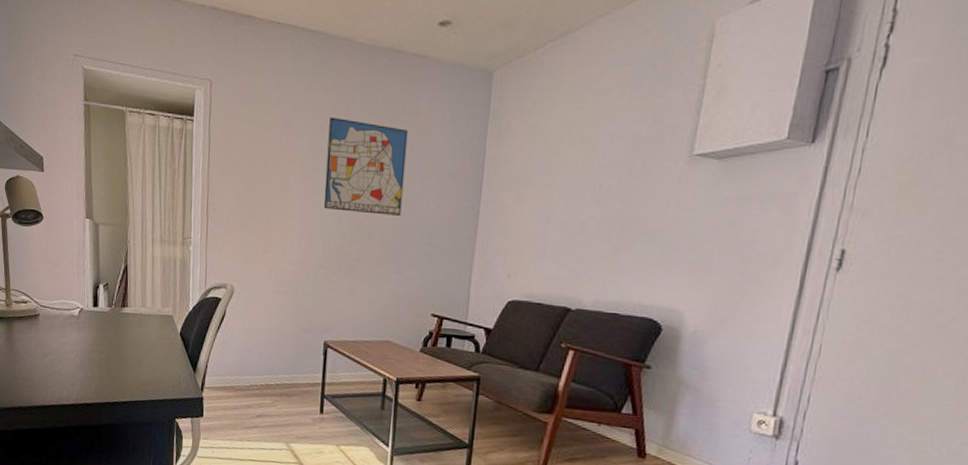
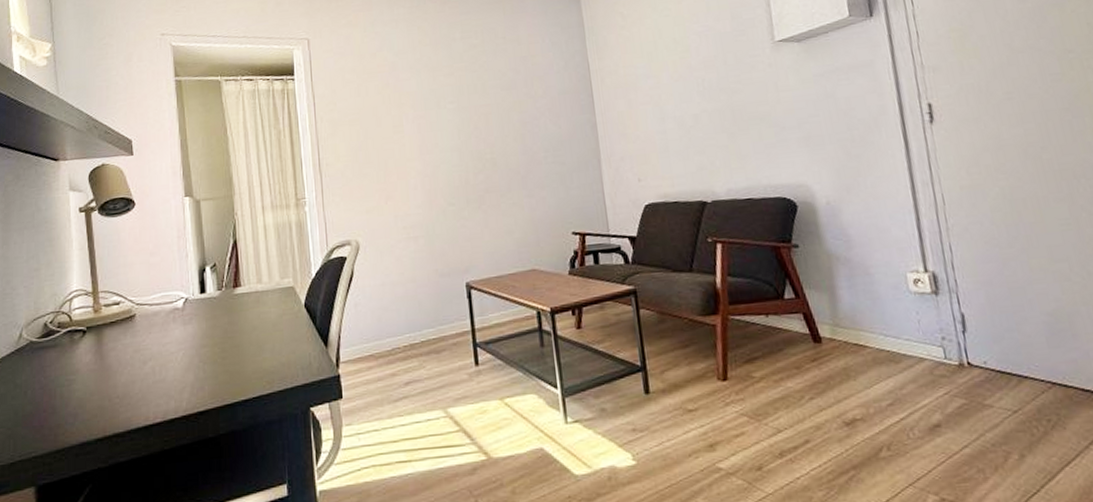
wall art: present [323,117,409,216] -> none [433,55,521,145]

